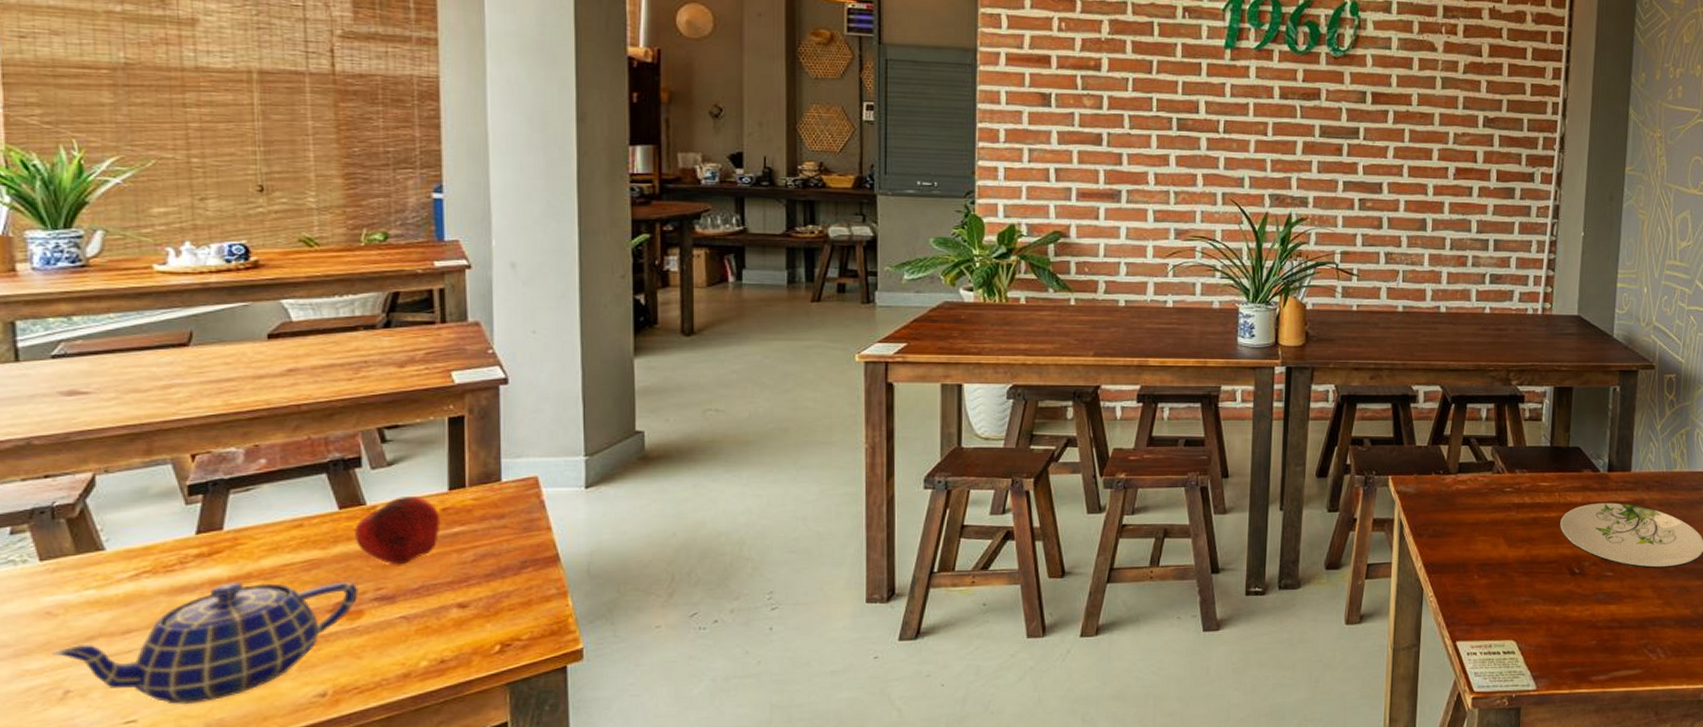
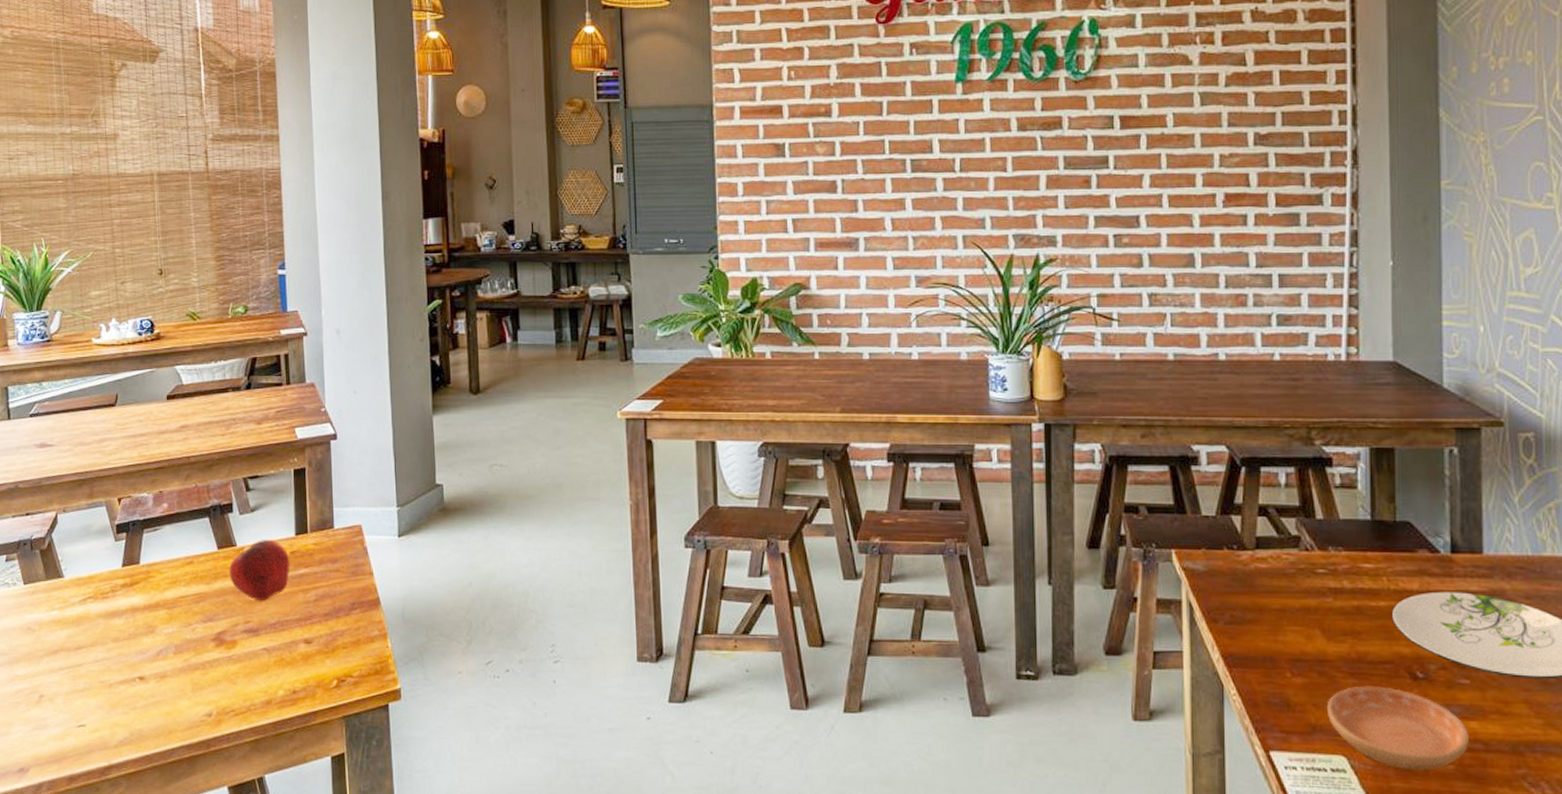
teapot: present [52,582,359,704] -> none [32,610,233,714]
saucer: none [1503,582,1609,648] -> present [1326,686,1469,771]

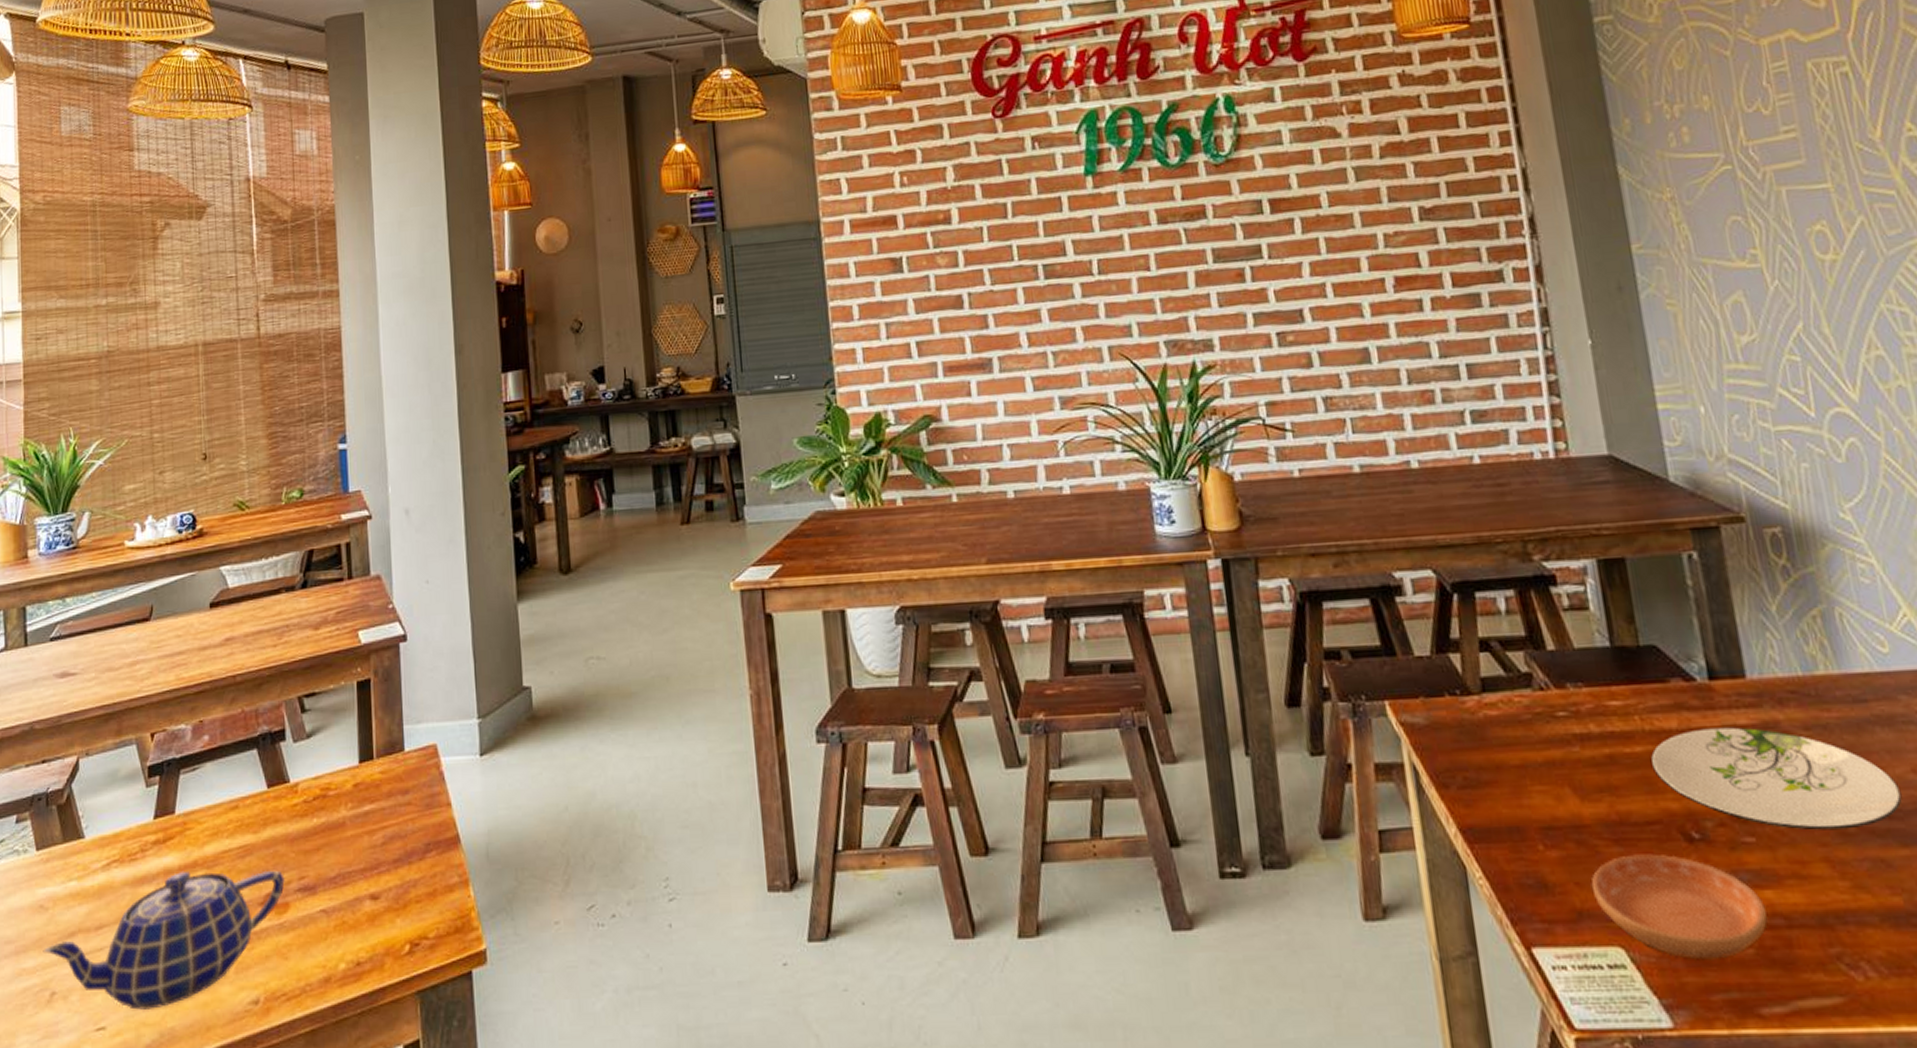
teapot: none [32,610,233,714] -> present [43,870,285,1010]
apple: present [229,539,291,602] -> none [281,770,353,850]

